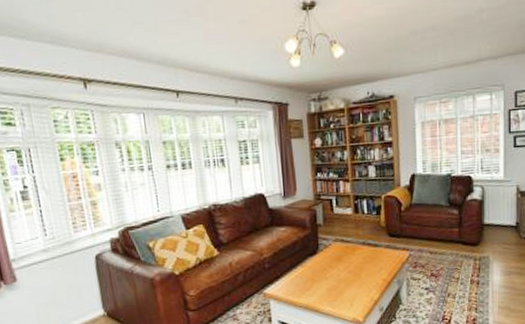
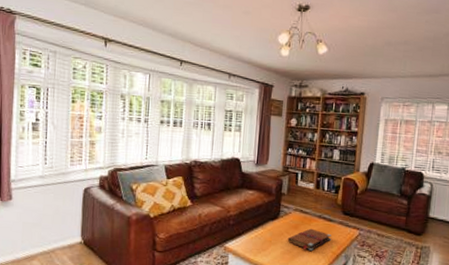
book: none [331,257,381,283] -> present [287,228,332,251]

